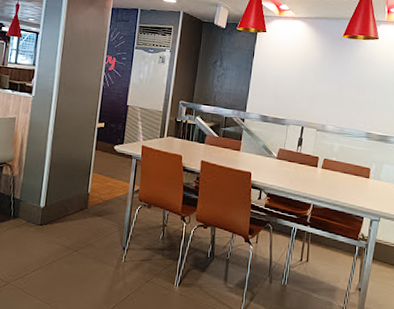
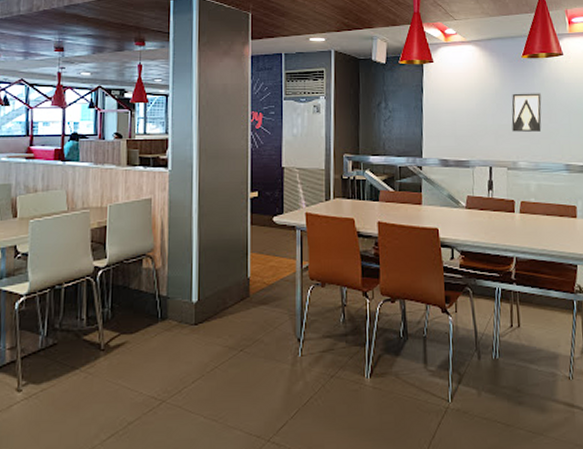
wall art: none [325,67,354,102] -> present [511,93,542,132]

